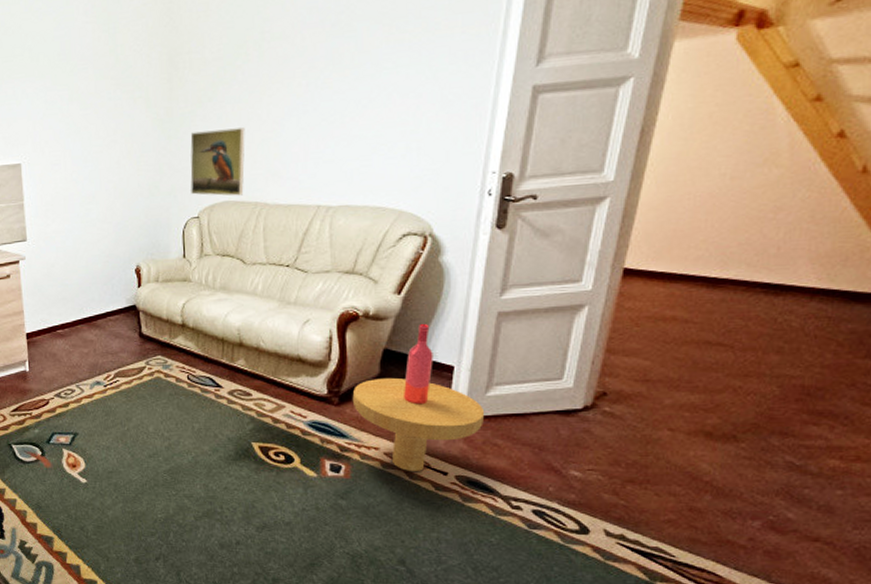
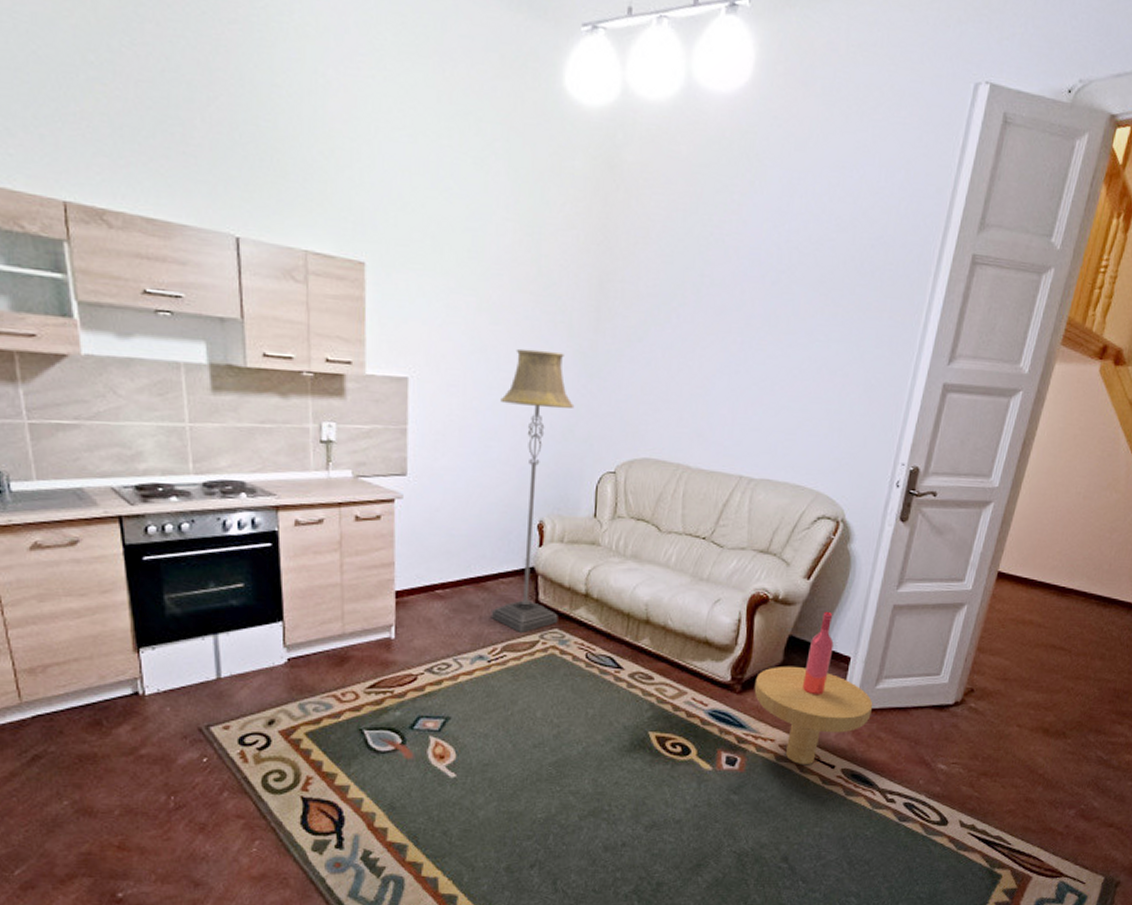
floor lamp: none [95,123,160,360] -> present [491,348,575,632]
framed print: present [190,127,245,196] -> none [609,374,674,454]

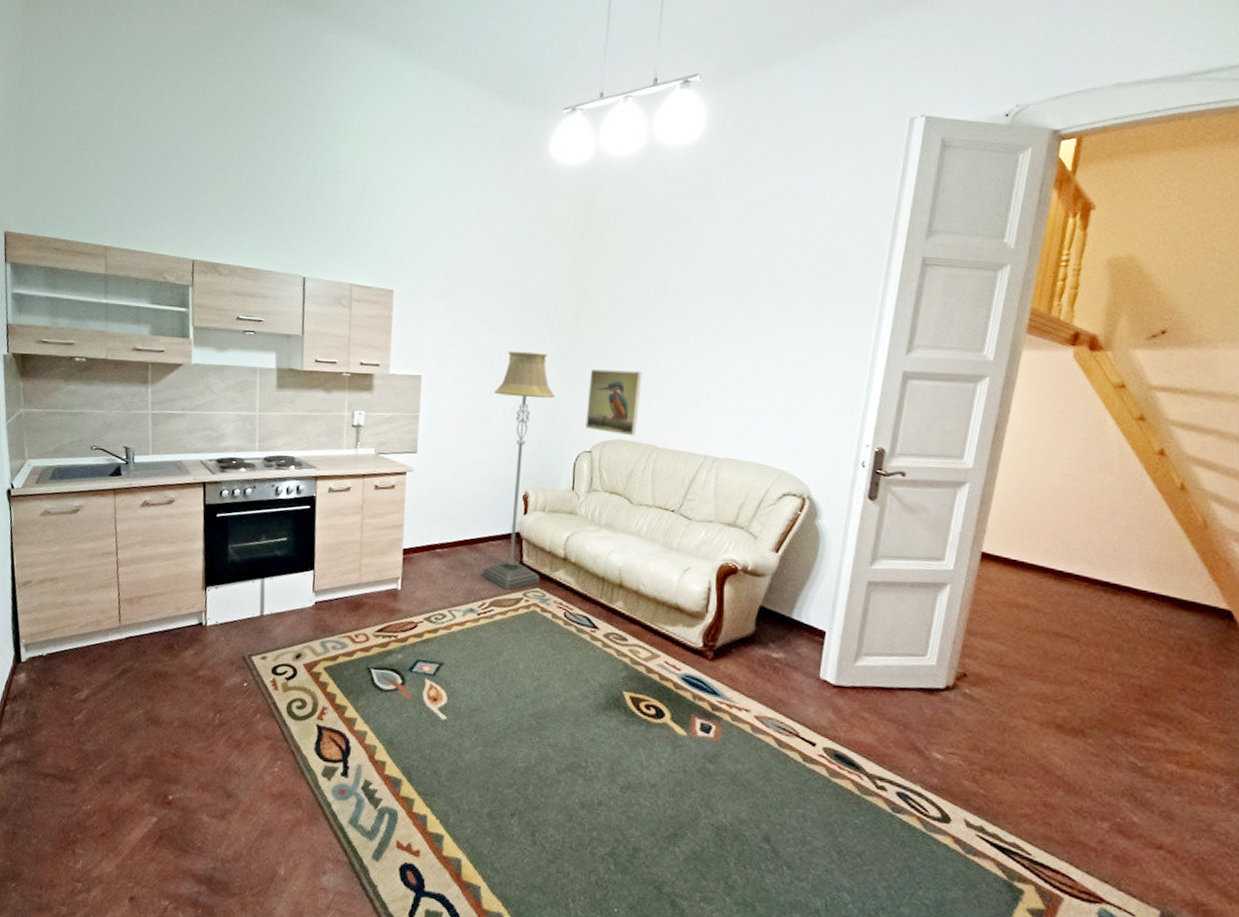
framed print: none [609,374,674,454] -> present [586,369,642,436]
side table: present [754,611,873,766] -> none [726,584,854,740]

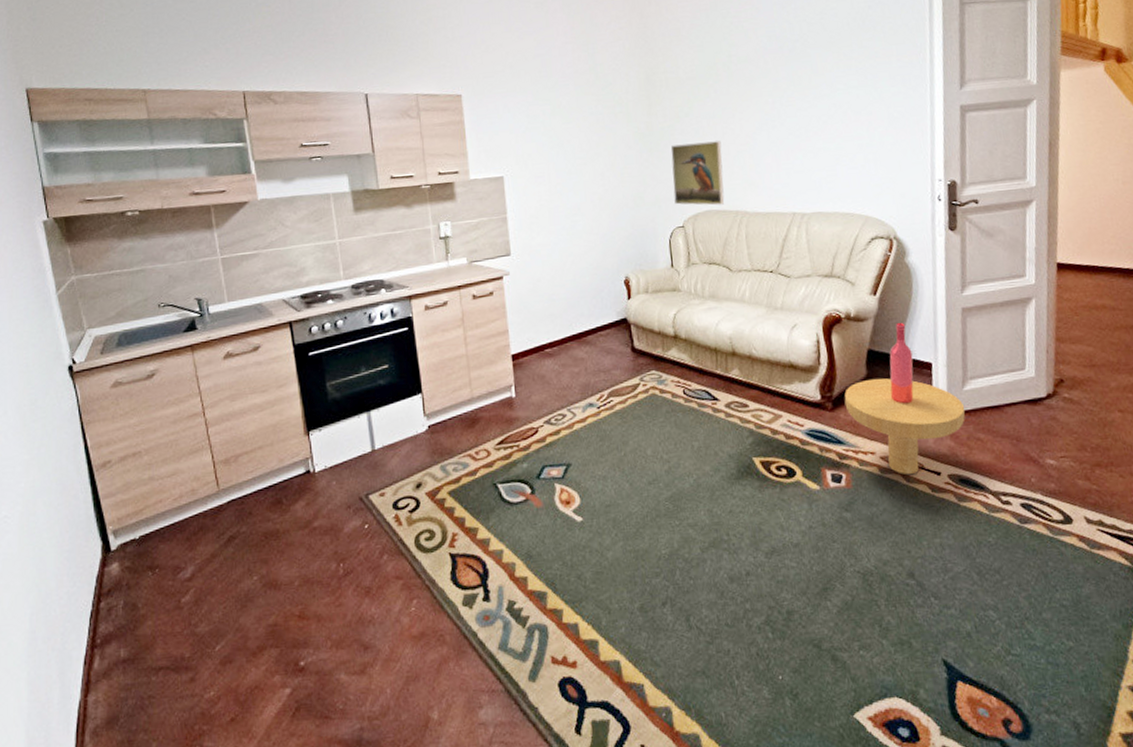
floor lamp: present [481,351,556,590] -> none [579,136,654,378]
side table: none [726,584,854,740] -> present [844,322,966,475]

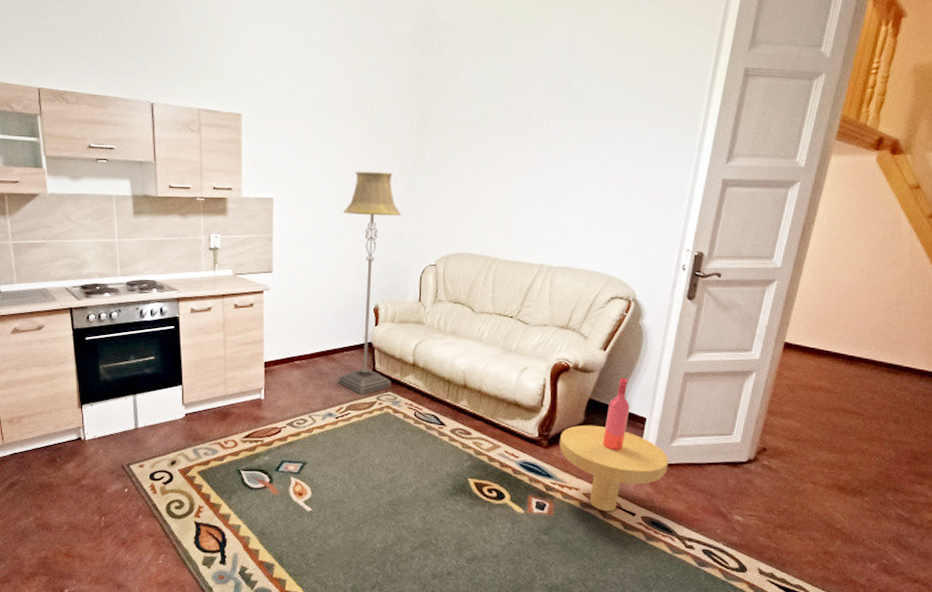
floor lamp: none [579,136,654,378] -> present [337,171,402,395]
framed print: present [670,141,725,206] -> none [430,186,483,249]

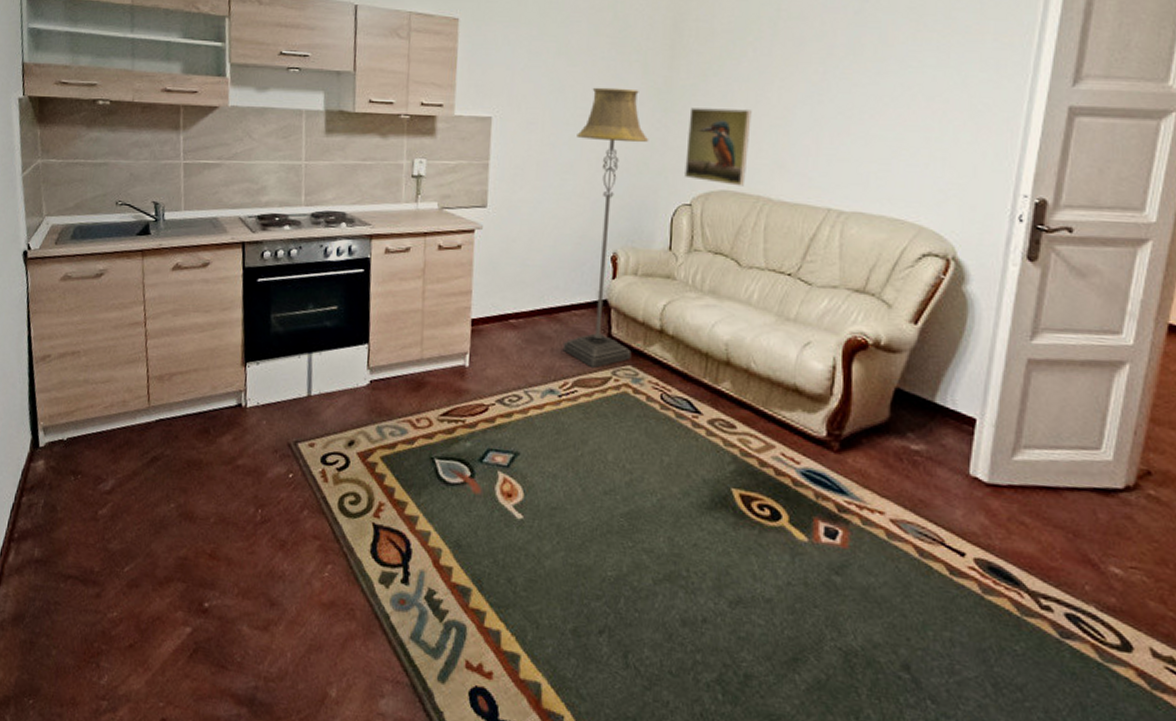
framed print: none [430,186,483,249] -> present [685,108,752,186]
side table: present [559,377,669,512] -> none [855,361,1011,549]

